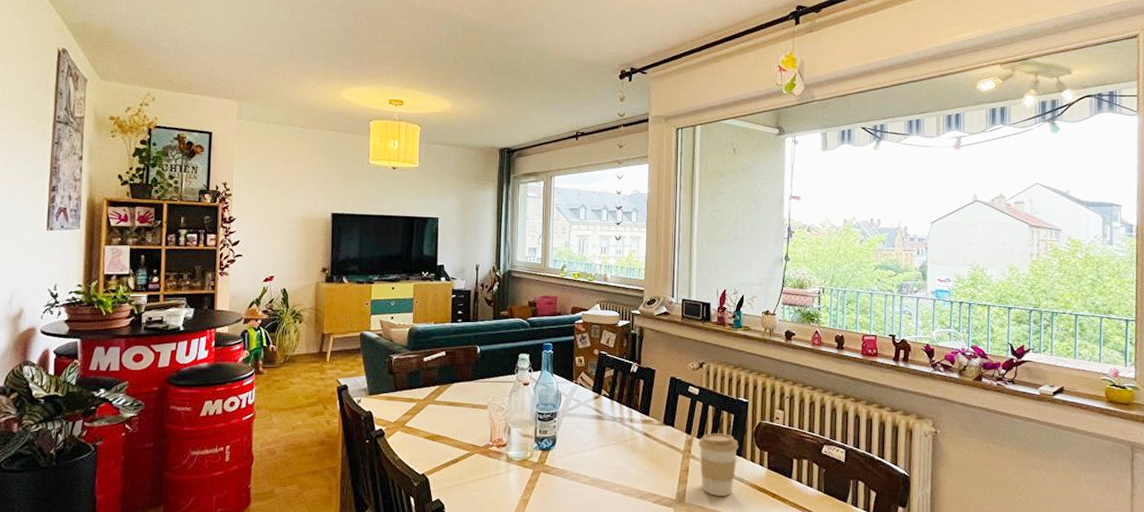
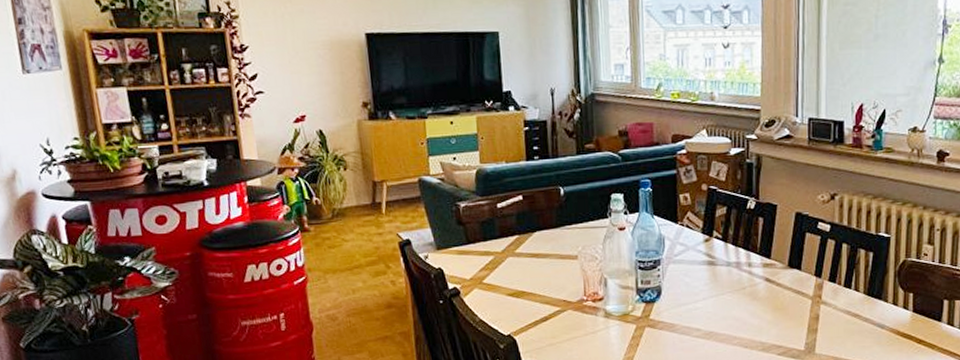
coffee cup: present [699,434,739,496] -> none [831,275,878,345]

